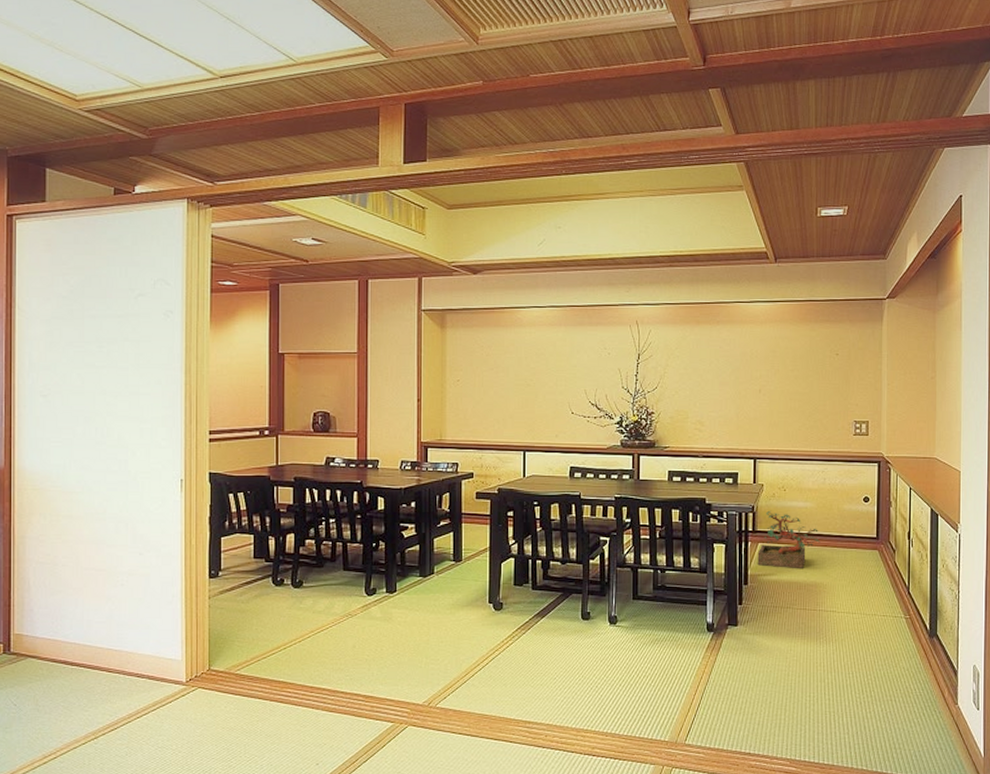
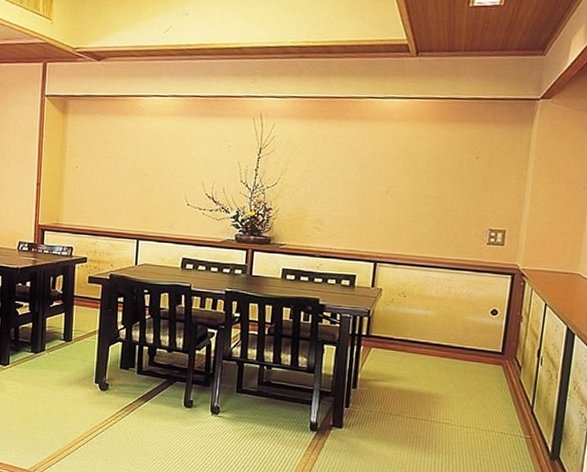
bonsai tree: present [757,511,821,569] -> none [368,317,439,378]

